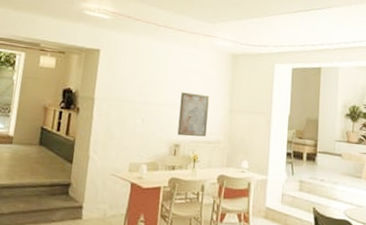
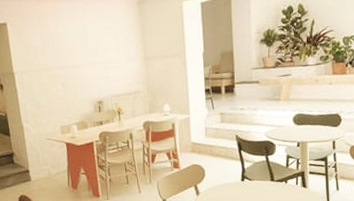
wall art: present [177,92,209,137] -> none [94,48,126,93]

